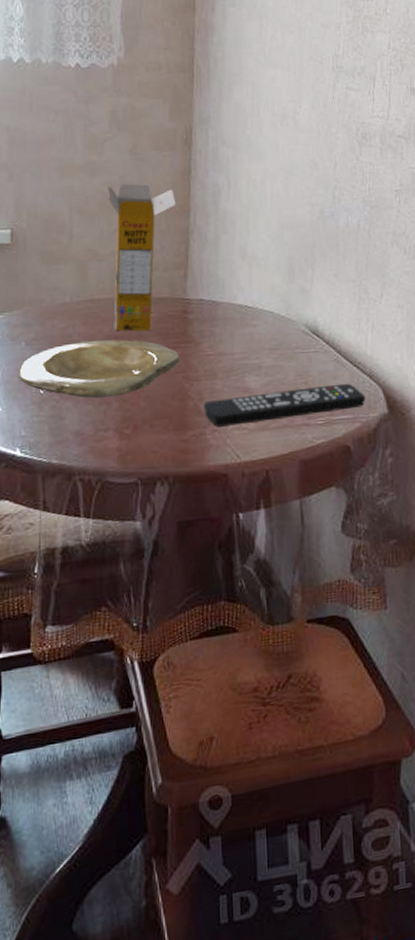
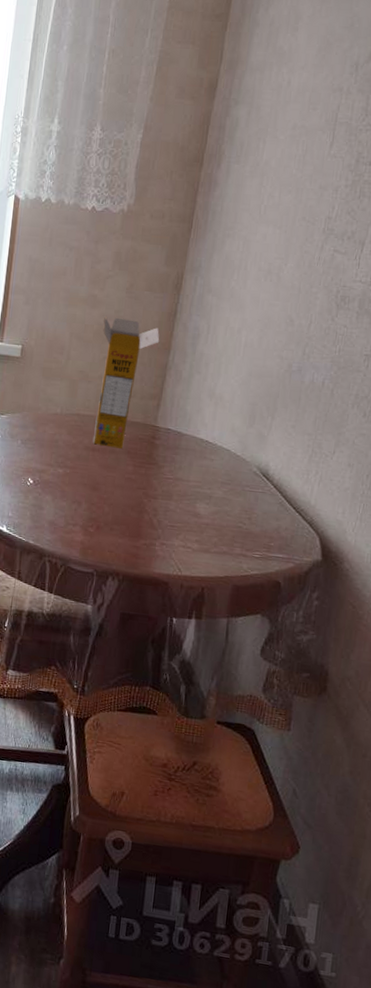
plate: present [17,339,180,399] -> none [12,447,143,499]
remote control: present [204,383,366,427] -> none [157,518,303,550]

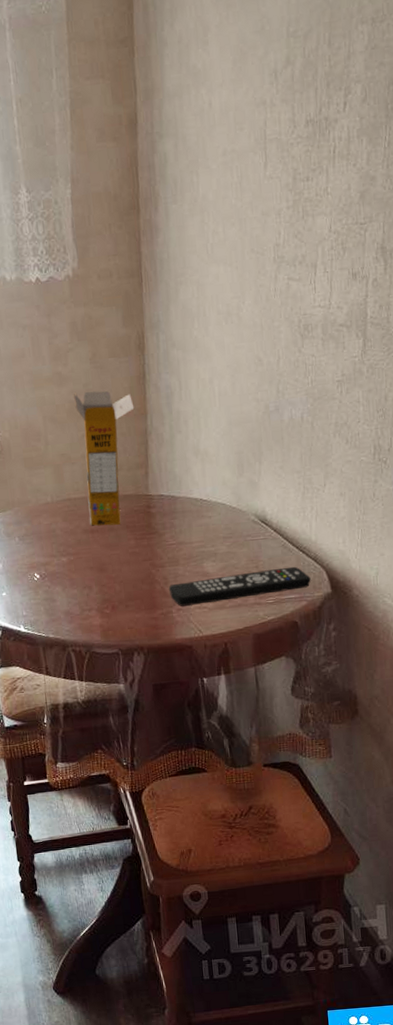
remote control: none [157,518,303,550] -> present [169,566,311,606]

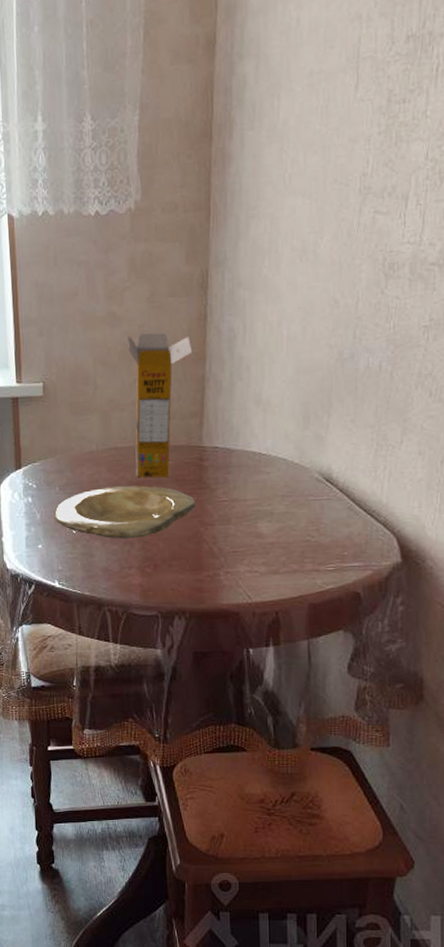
plate: none [15,533,147,584] -> present [53,485,196,539]
remote control: present [169,566,311,606] -> none [218,531,378,569]

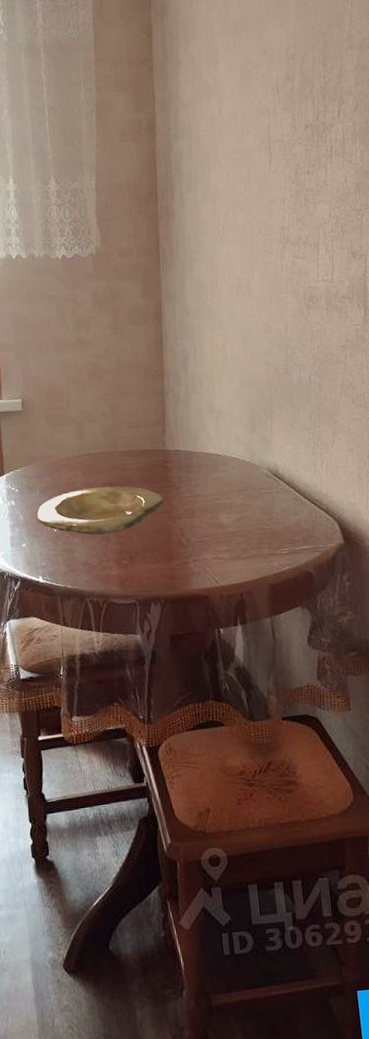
cereal box: present [126,332,193,478] -> none [94,354,152,480]

